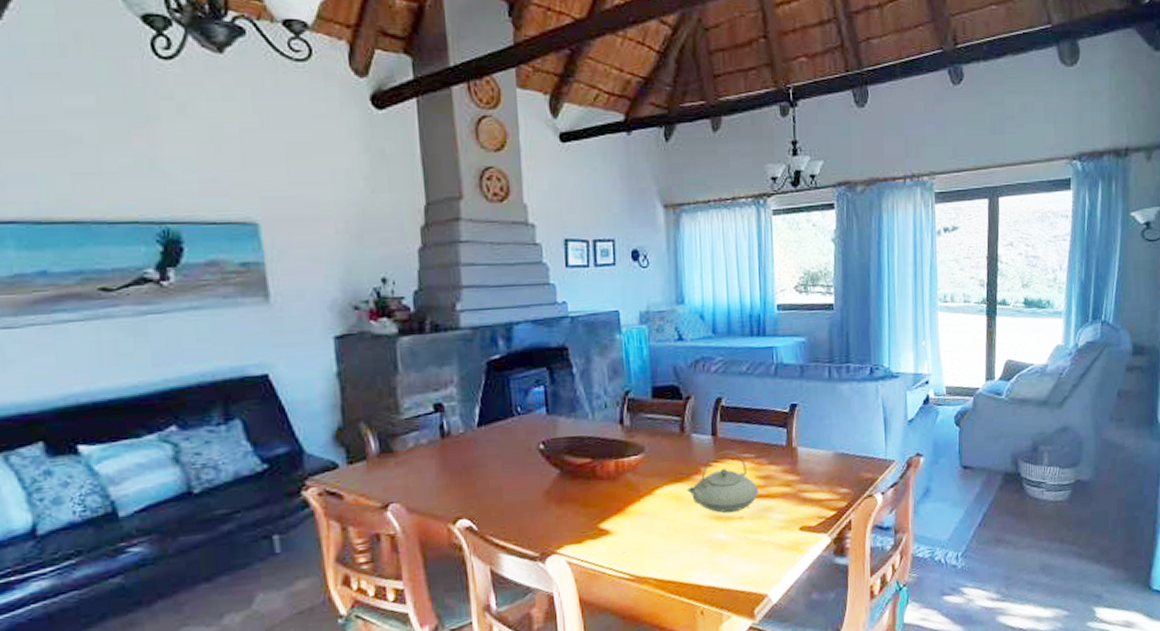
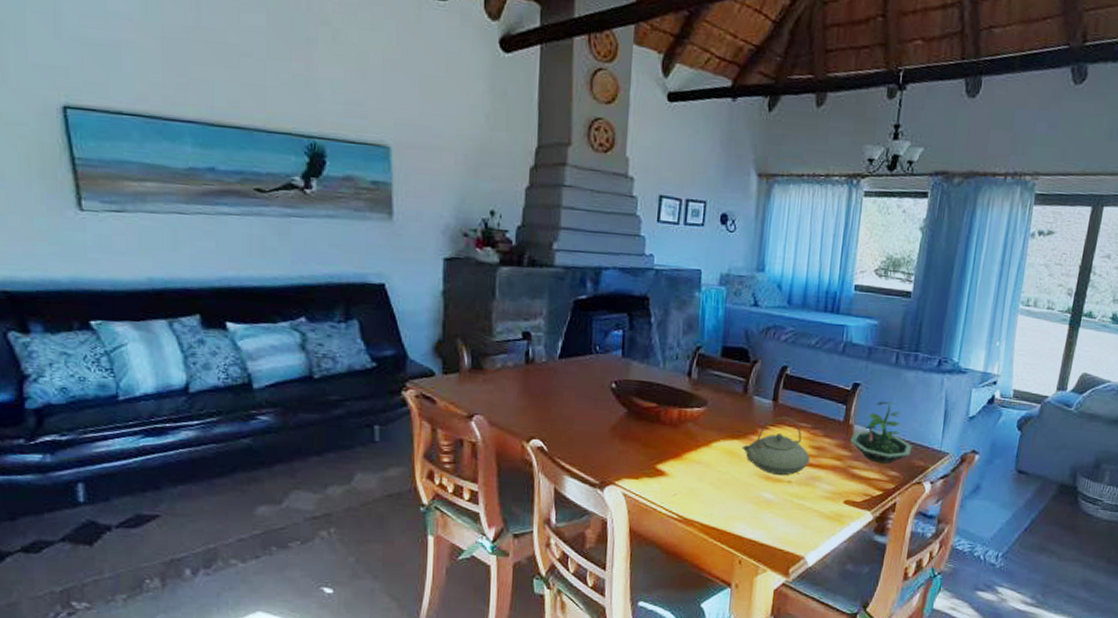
terrarium: none [796,417,858,483] -> present [850,401,912,465]

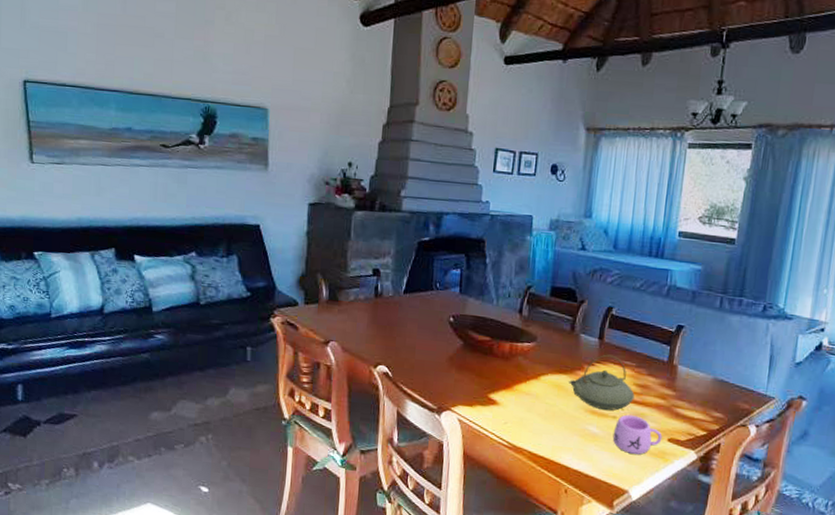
mug: none [788,478,839,519] -> present [613,414,663,455]
terrarium: present [850,401,912,465] -> none [674,343,737,406]

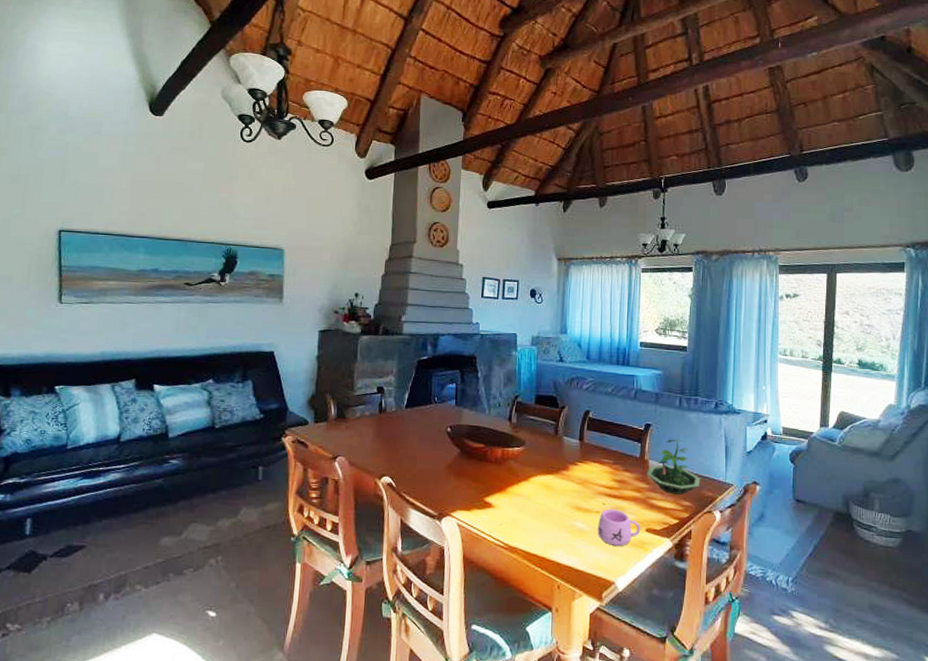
teapot: present [569,354,635,411] -> none [556,454,614,506]
terrarium: none [674,343,737,406] -> present [647,439,701,495]

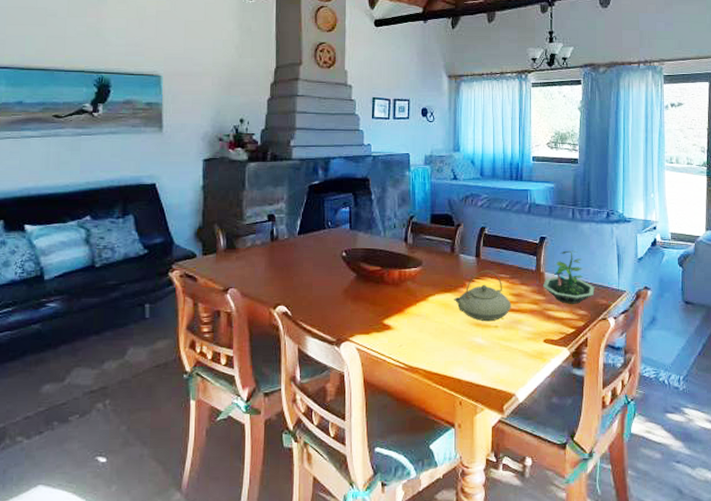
teapot: none [556,454,614,506] -> present [454,270,511,321]
mug: present [597,509,641,546] -> none [496,323,539,358]

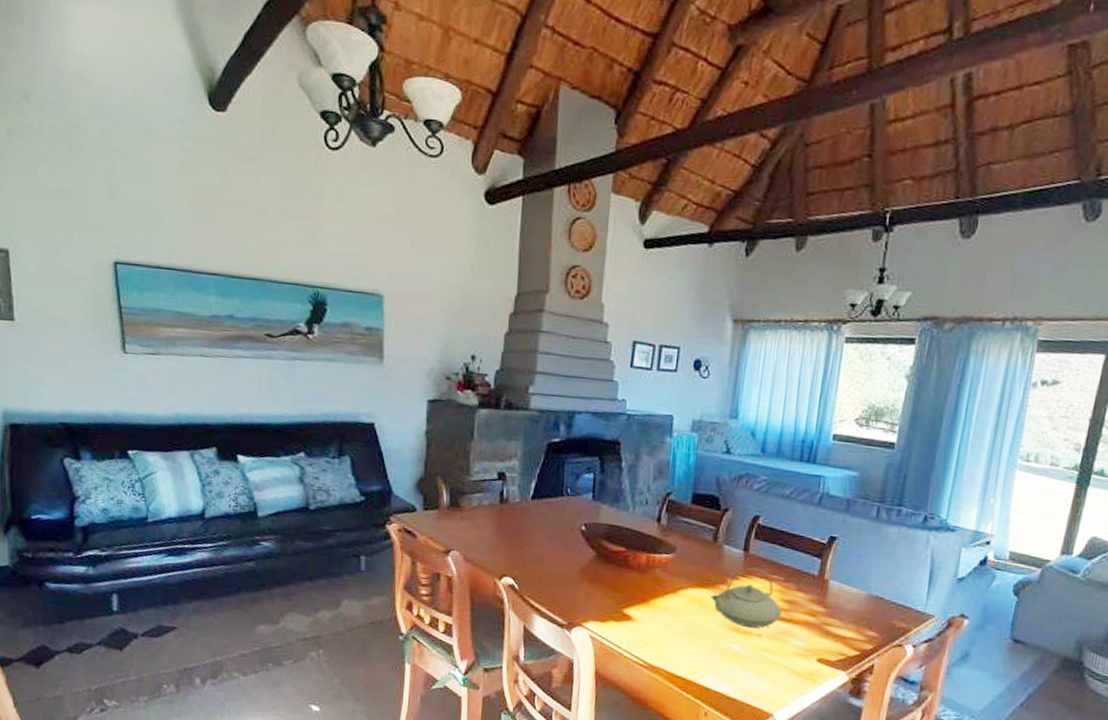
terrarium: present [543,250,595,305] -> none [825,556,893,624]

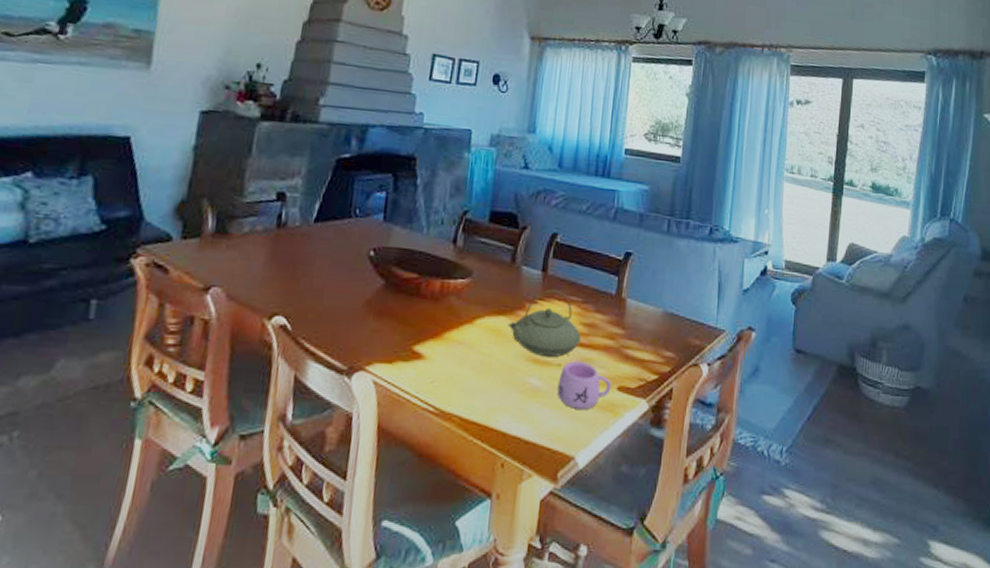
mug: none [757,632,811,676] -> present [557,361,612,409]

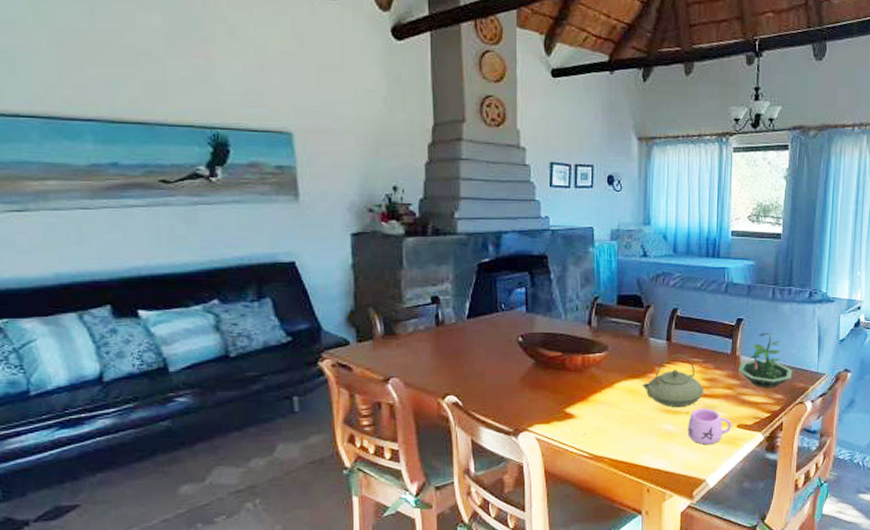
terrarium: none [623,272,687,344] -> present [738,332,793,389]

